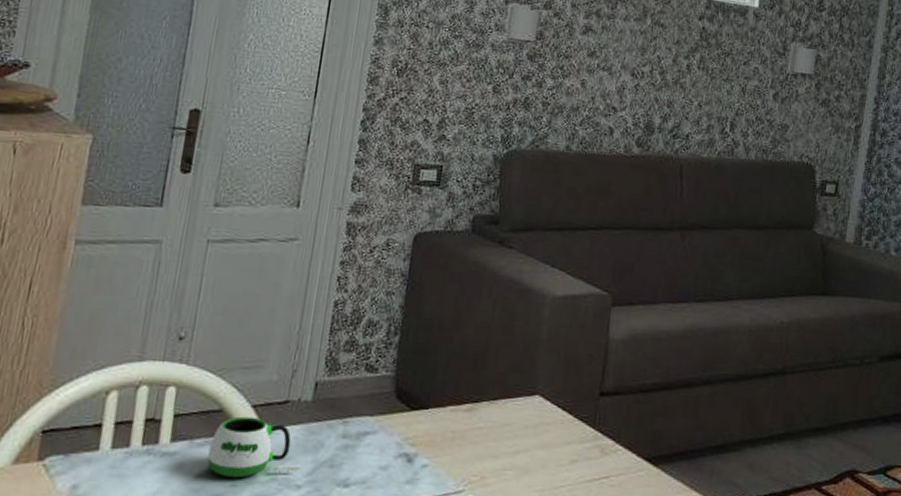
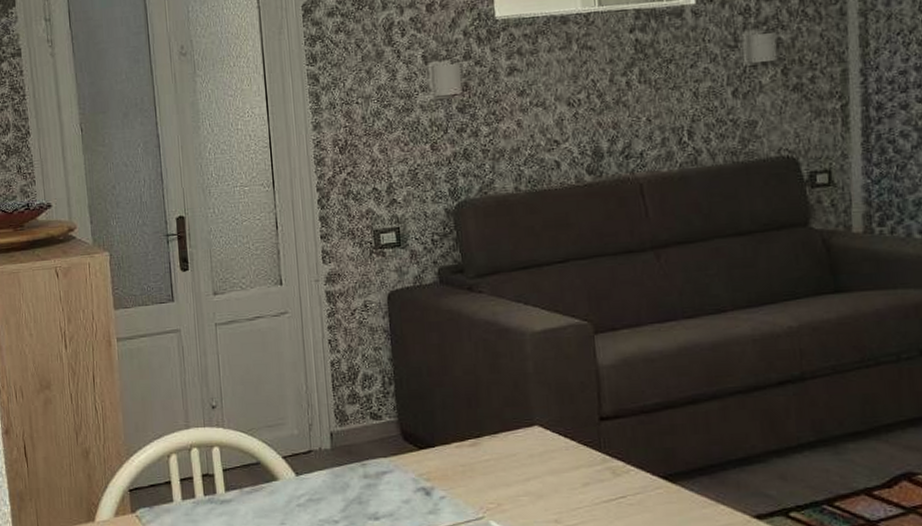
mug: present [207,416,301,478] -> none [256,466,334,518]

